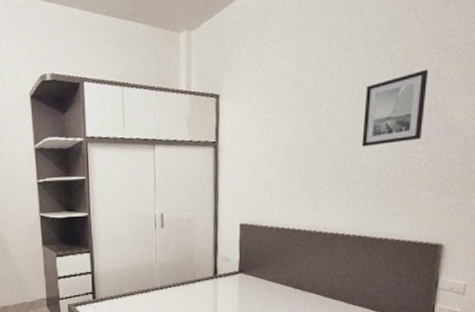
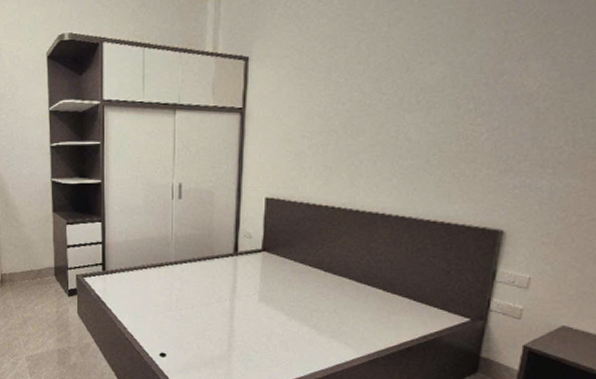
wall art: present [362,69,429,147] -> none [410,30,495,117]

